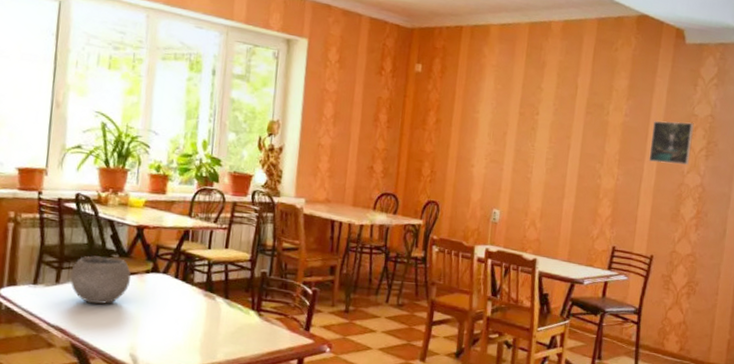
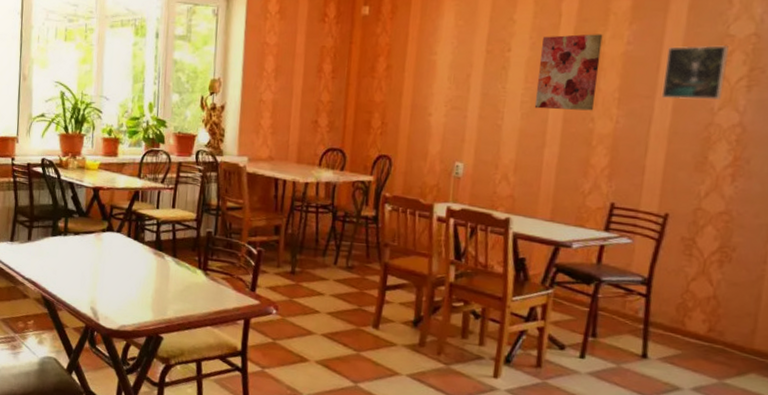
bowl: present [70,255,131,305] -> none [39,215,89,261]
wall art: none [556,104,608,169] -> present [534,34,603,111]

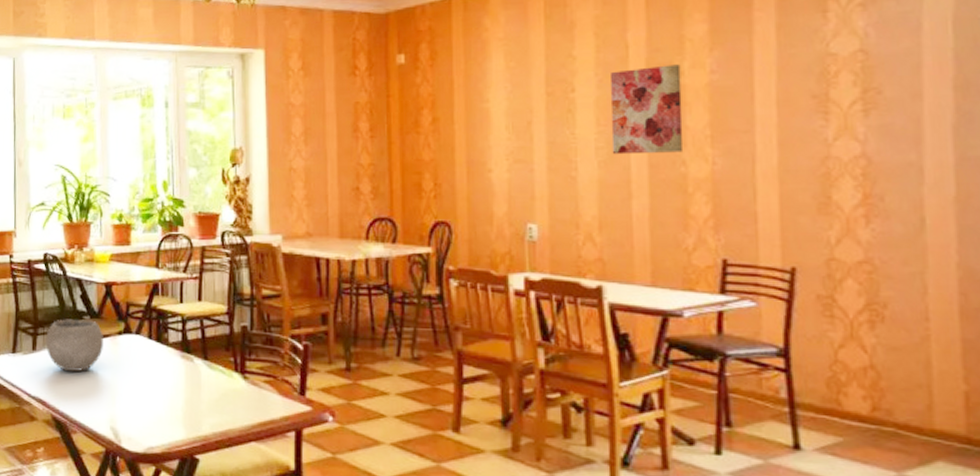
bowl: none [39,215,89,261] -> present [45,319,103,372]
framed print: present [661,45,729,100] -> none [760,66,835,132]

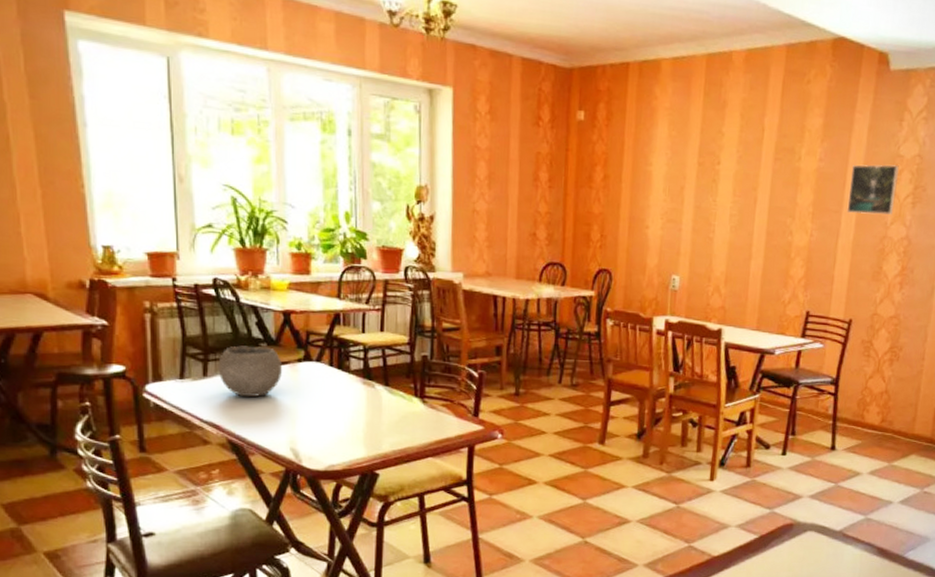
wall art: present [610,64,684,155] -> none [741,149,800,224]
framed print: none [760,66,835,132] -> present [846,164,899,215]

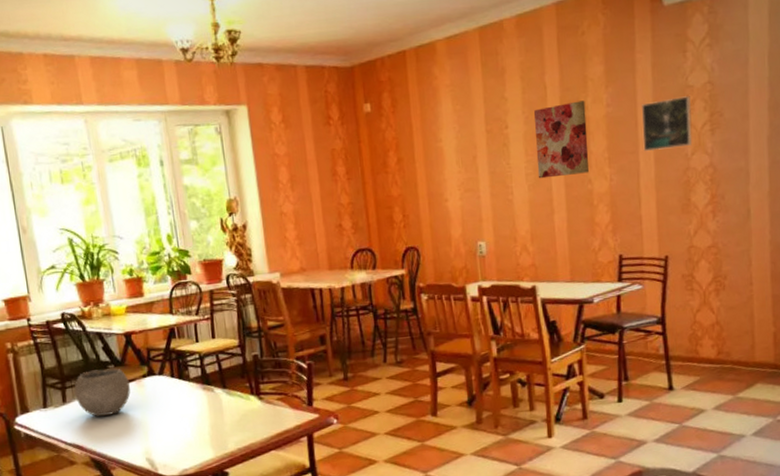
wall art: none [741,149,800,224] -> present [534,100,589,179]

